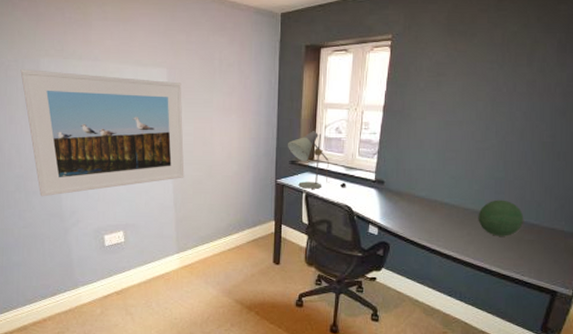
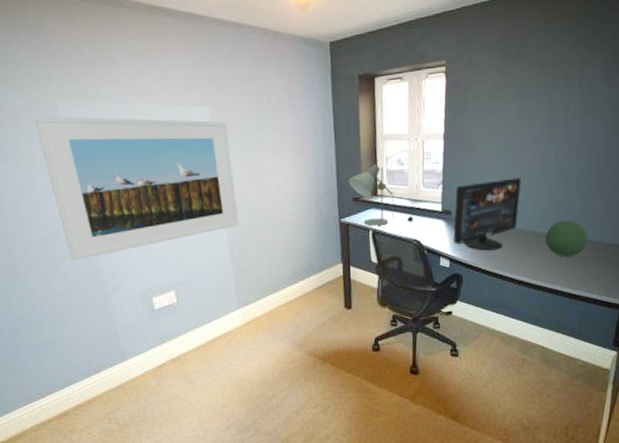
computer monitor: none [384,153,458,223] -> present [453,177,521,251]

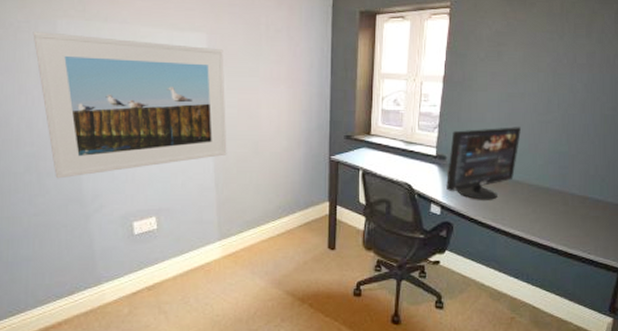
desk lamp: present [348,164,414,226] -> none [341,103,406,166]
decorative orb: present [545,220,589,257] -> none [543,175,589,213]

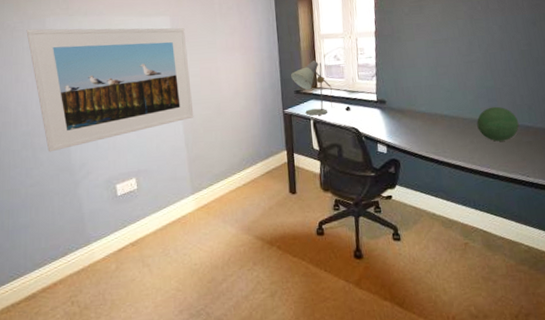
desk lamp: none [341,103,406,166] -> present [290,60,351,116]
computer monitor: present [446,127,521,200] -> none [388,68,450,137]
decorative orb: none [543,175,589,213] -> present [477,106,519,142]

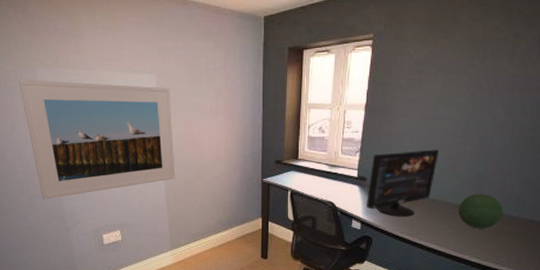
desk lamp: present [290,60,351,116] -> none [272,131,330,187]
computer monitor: none [388,68,450,137] -> present [367,149,439,217]

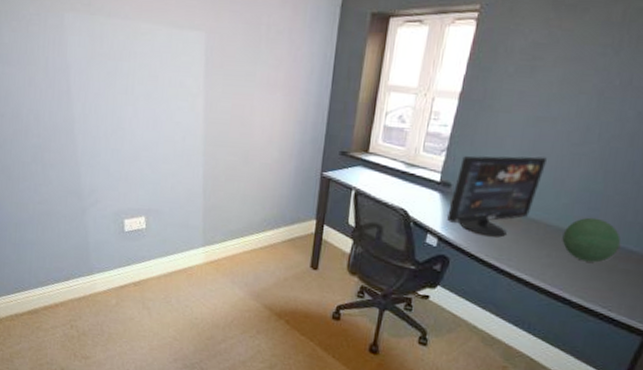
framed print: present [18,80,175,200] -> none [42,25,221,171]

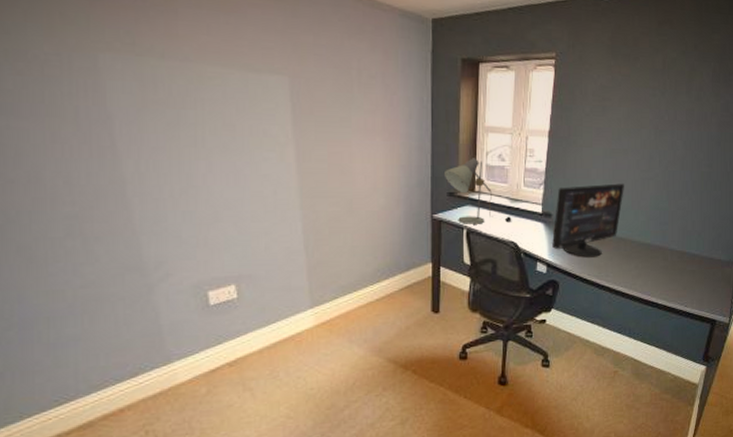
desk lamp: none [338,117,405,189] -> present [443,158,512,224]
decorative orb: present [562,217,621,263] -> none [644,230,686,268]

